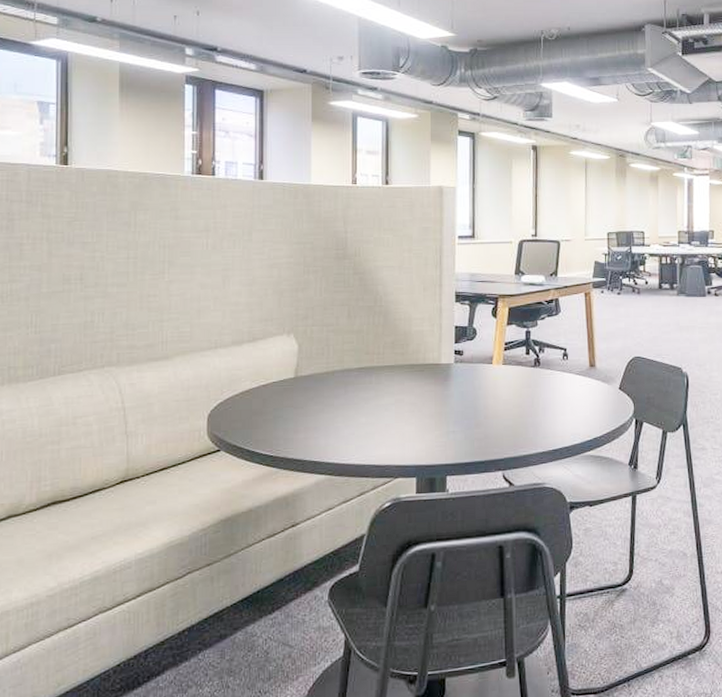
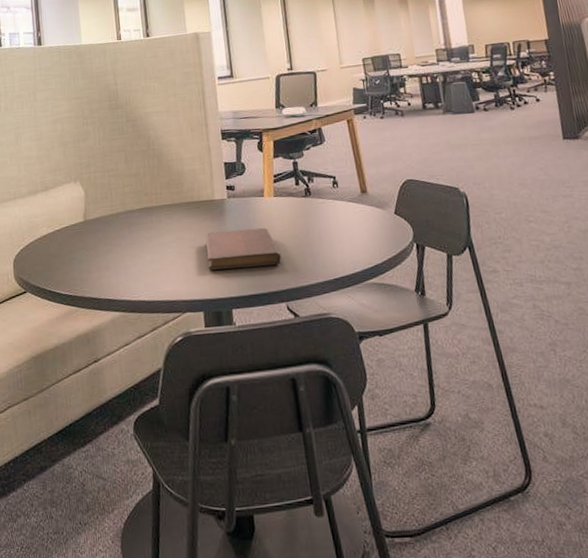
notebook: none [426,395,503,436] -> present [205,227,282,270]

